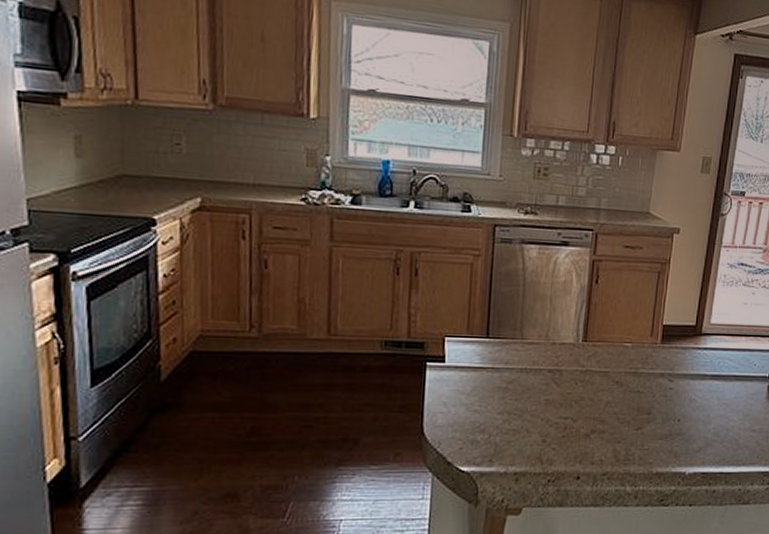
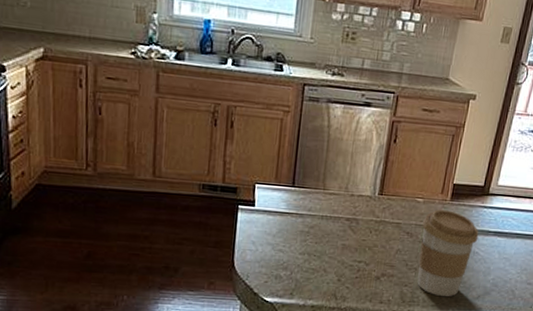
coffee cup: none [631,354,695,451] -> present [417,209,479,296]

